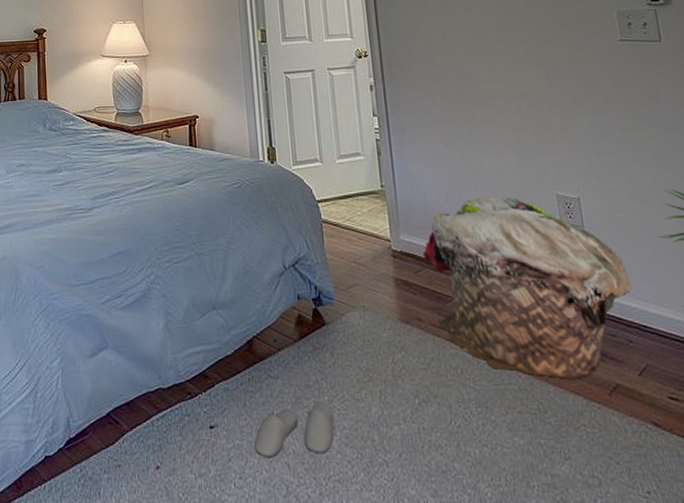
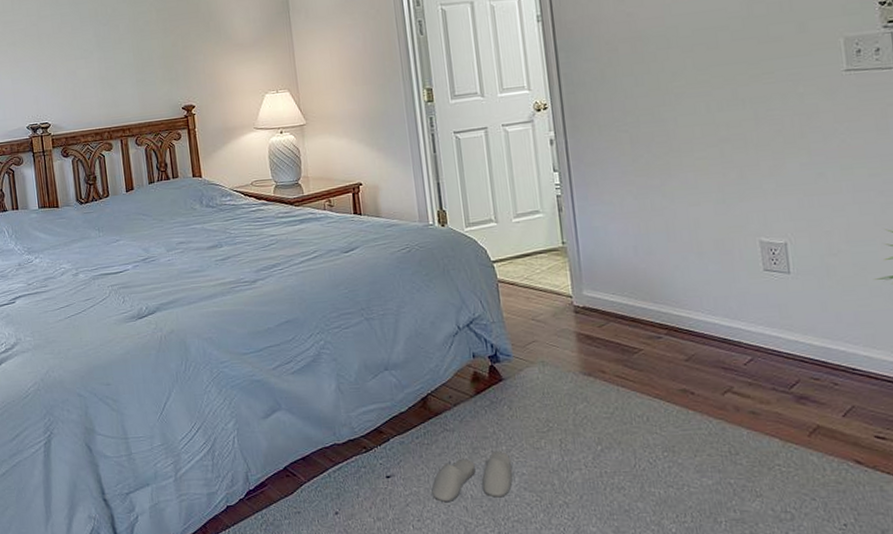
laundry basket: present [422,197,632,379] -> none [606,247,841,423]

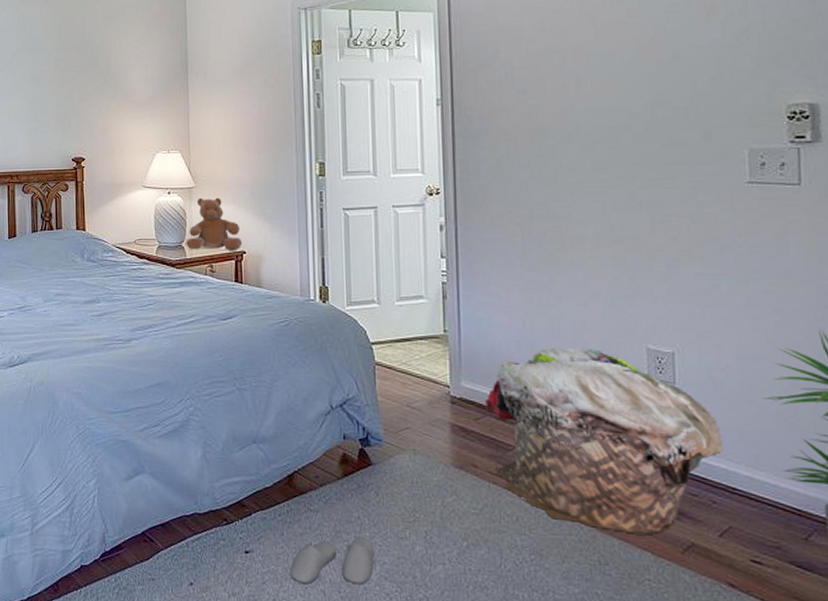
teddy bear: none [302,132,358,187] -> present [186,197,243,251]
laundry basket: none [606,247,841,423] -> present [484,347,723,535]

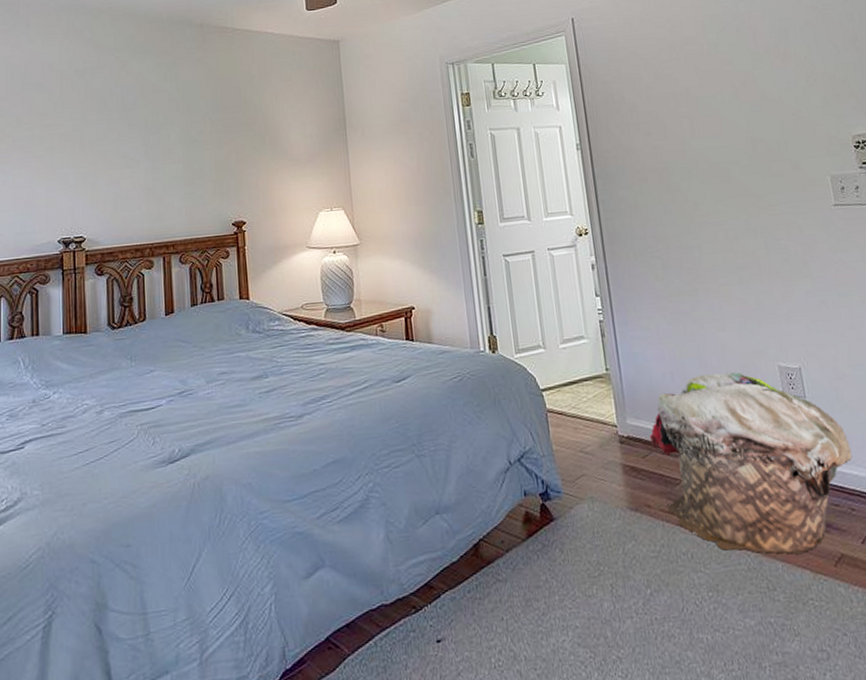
teddy bear: present [186,197,243,251] -> none [354,253,411,311]
slippers: present [290,537,375,585] -> none [484,602,566,668]

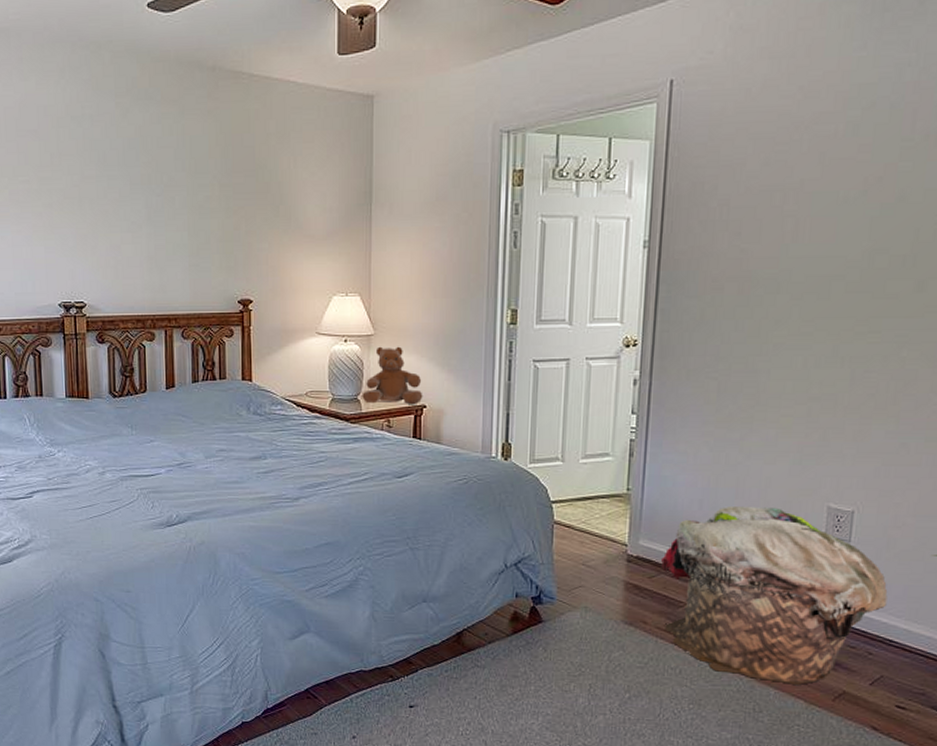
teddy bear: none [354,253,411,311] -> present [362,346,423,405]

